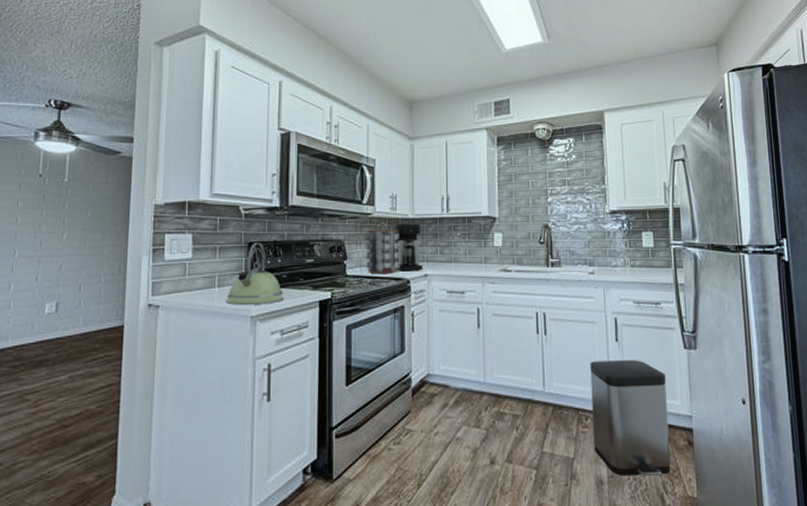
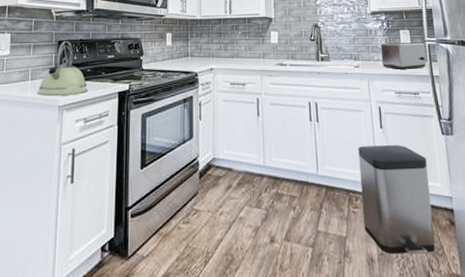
spice rack: present [366,222,400,275] -> none [159,23,189,69]
coffee maker: present [395,223,422,271] -> none [185,24,208,66]
toaster: none [619,245,670,276] -> present [380,42,426,69]

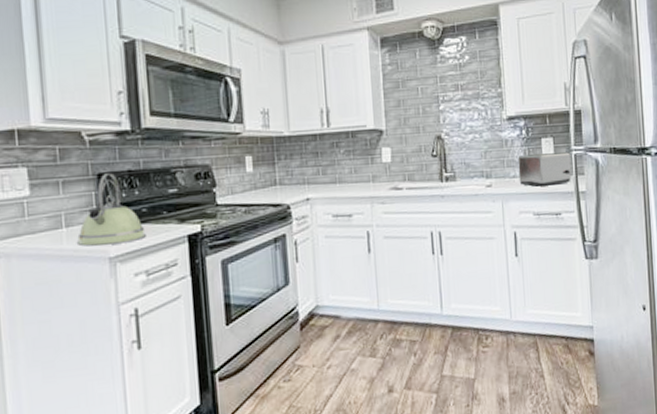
pedal bin: present [358,145,435,254] -> none [489,274,572,392]

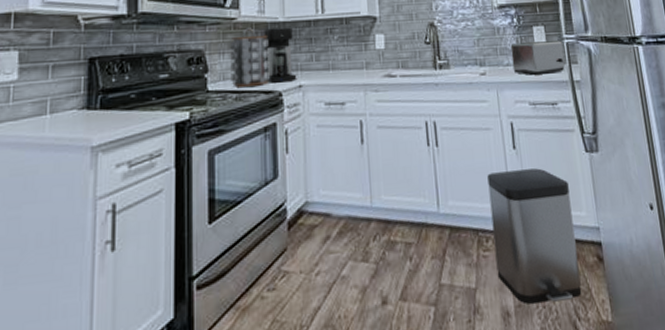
kettle: present [76,172,146,247] -> none [59,56,132,135]
spice rack: none [236,142,278,202] -> present [230,28,270,88]
coffee maker: none [269,141,303,197] -> present [264,27,296,83]
pedal bin: none [489,274,572,392] -> present [487,168,582,304]

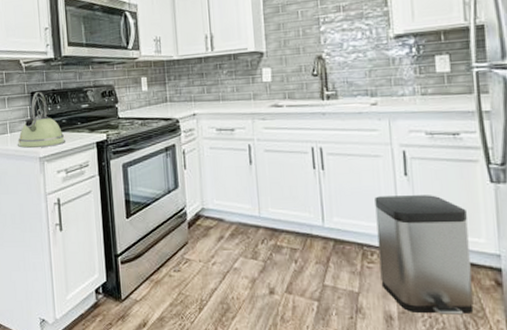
kettle: none [59,56,132,135] -> present [17,91,65,149]
spice rack: present [230,28,270,88] -> none [134,66,168,116]
coffee maker: present [264,27,296,83] -> none [161,64,190,112]
toaster: present [510,40,565,75] -> none [407,69,472,105]

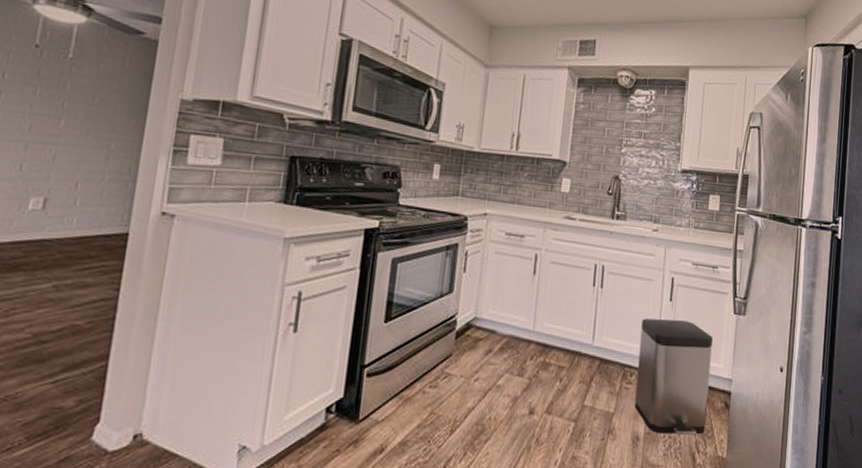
kettle: present [17,91,65,149] -> none [255,156,325,227]

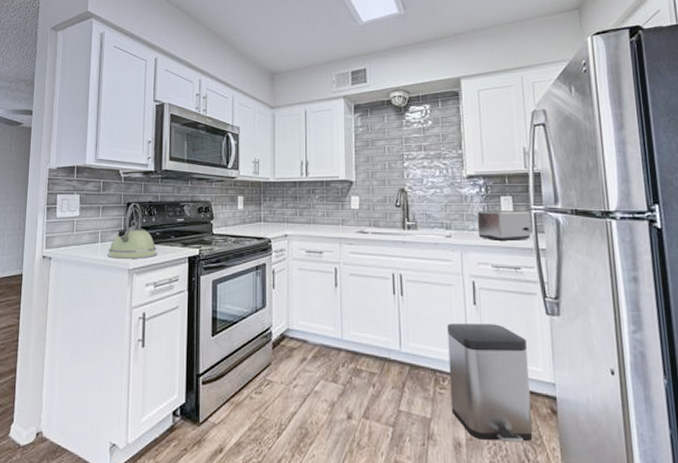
kettle: none [255,156,325,227] -> present [106,202,157,260]
toaster: none [684,207,733,240] -> present [477,209,531,240]

